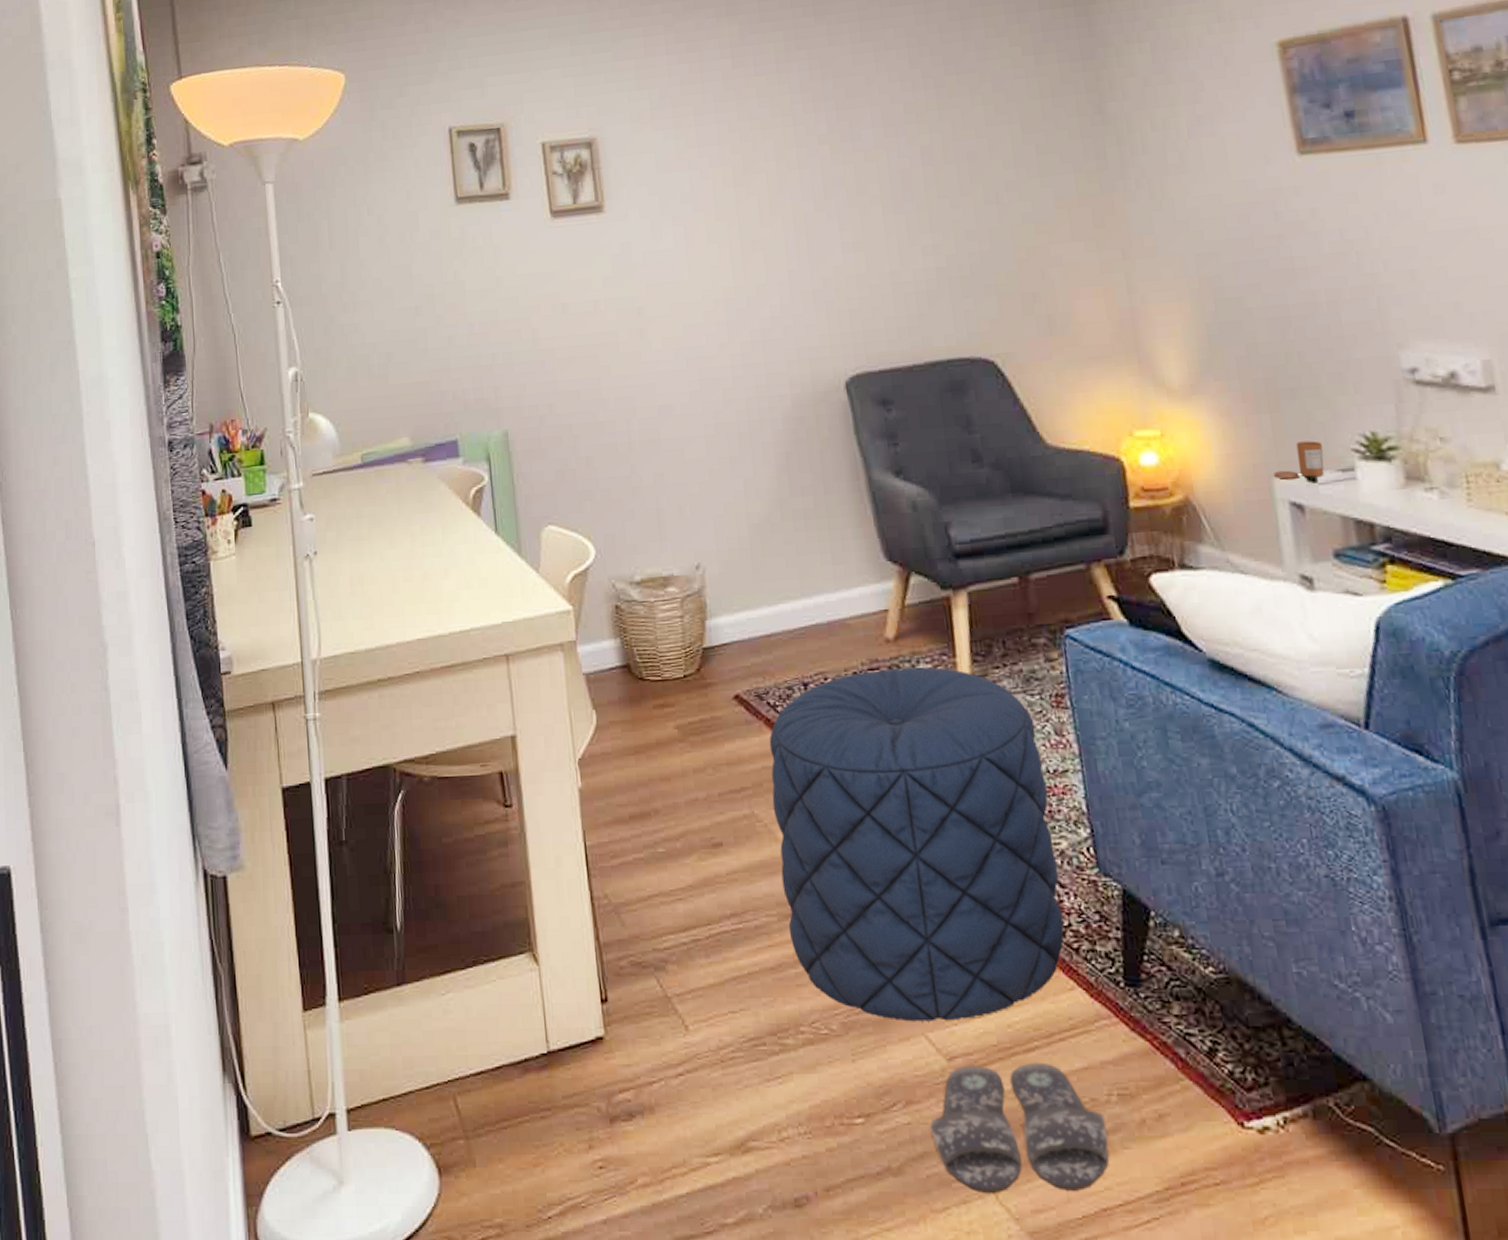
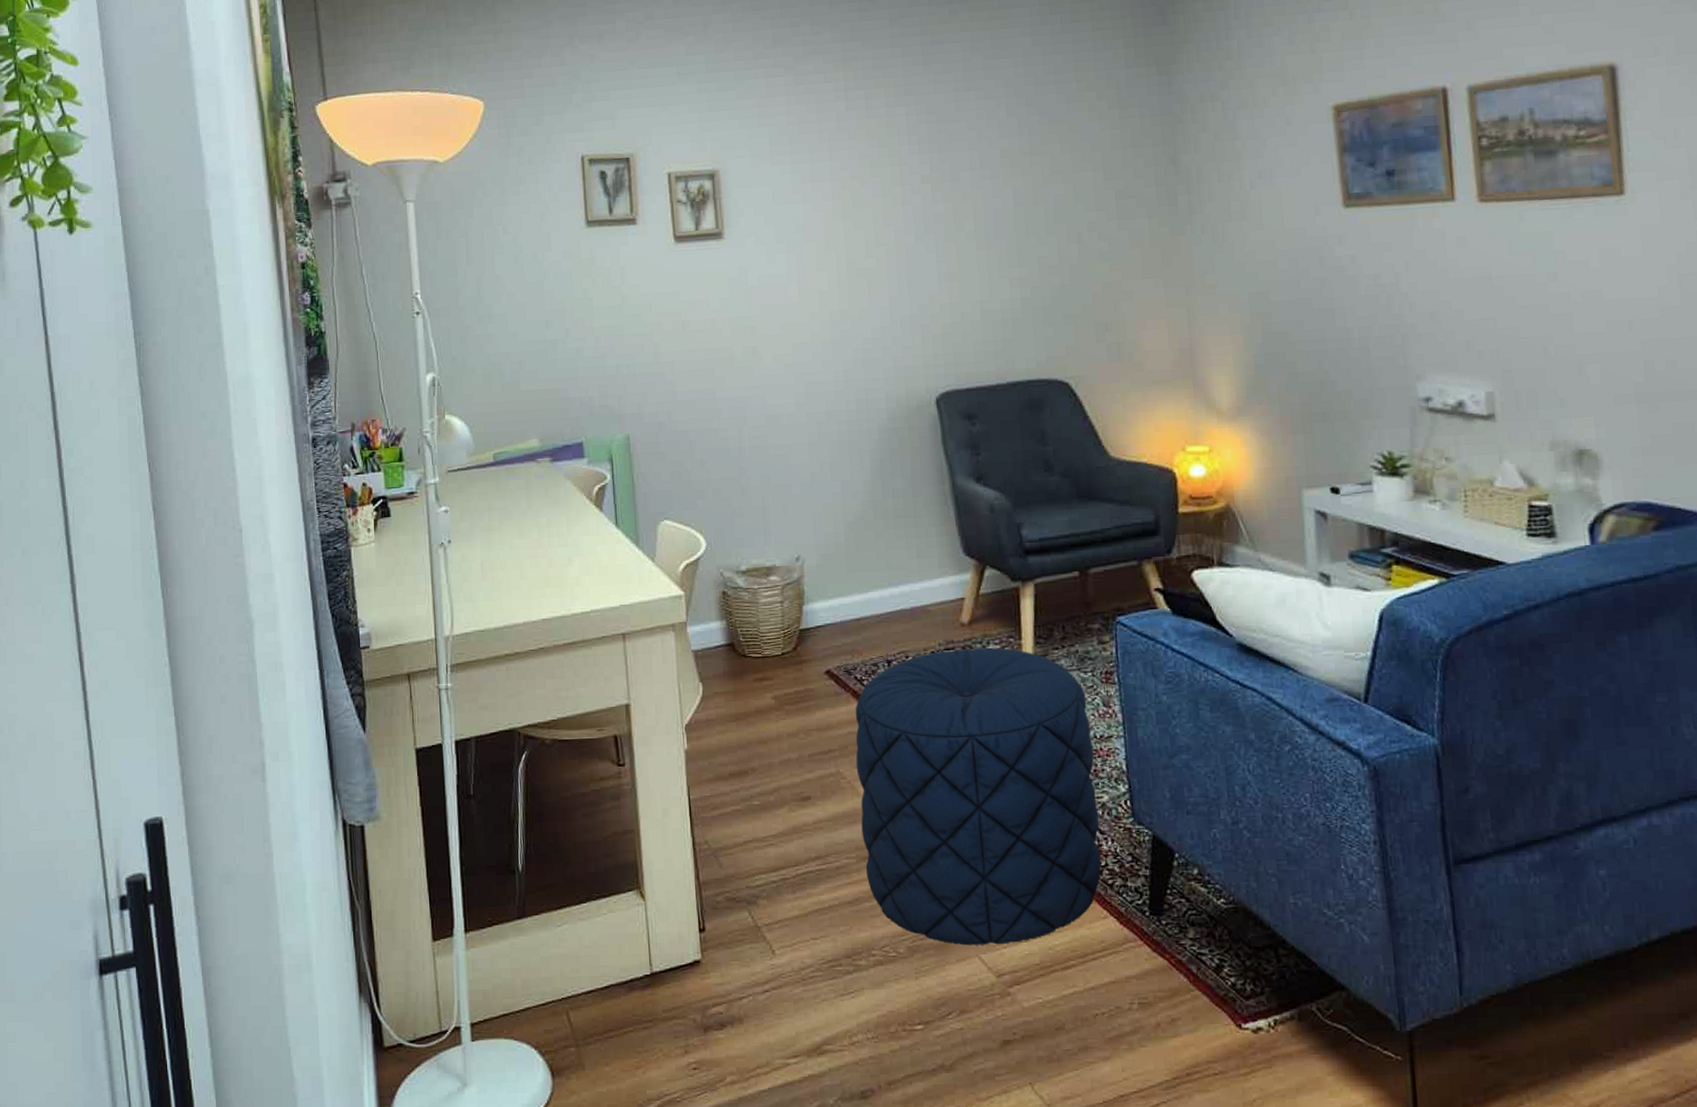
slippers: present [929,1062,1109,1193] -> none [979,977,1128,1084]
candle: present [1272,440,1325,480] -> none [1302,458,1347,491]

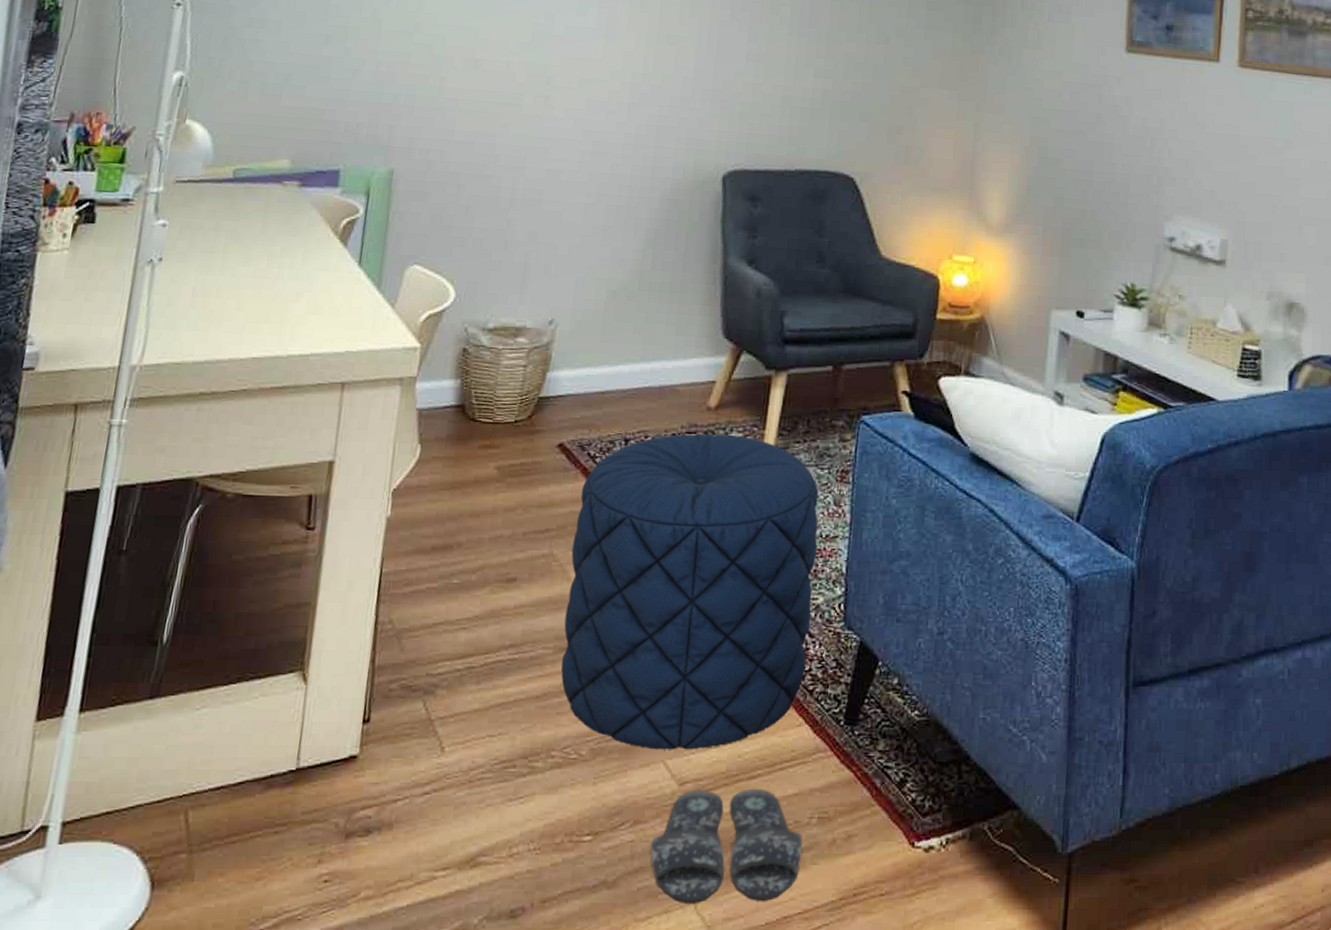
slippers: none [979,977,1128,1084] -> present [650,788,802,903]

